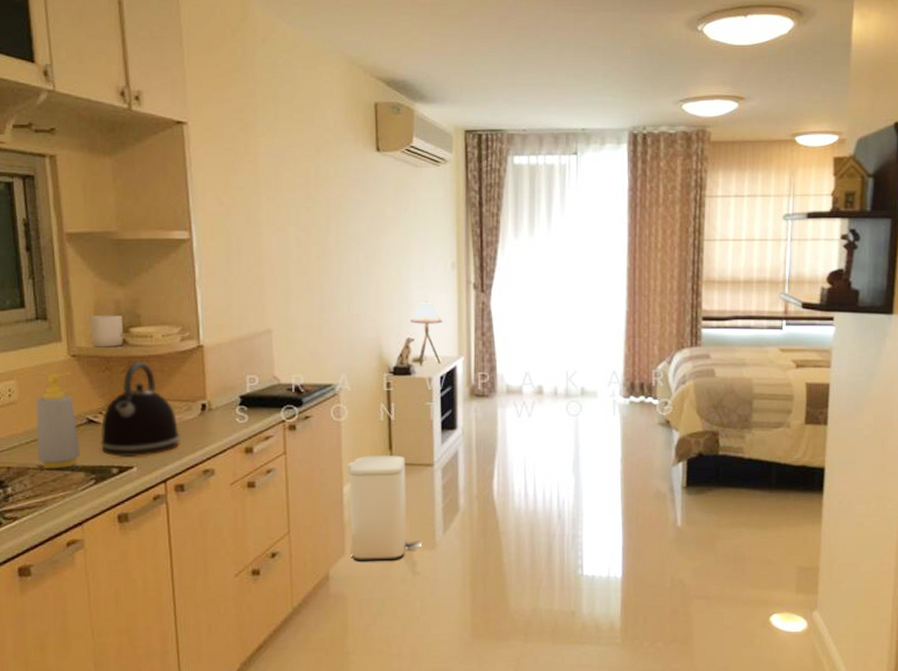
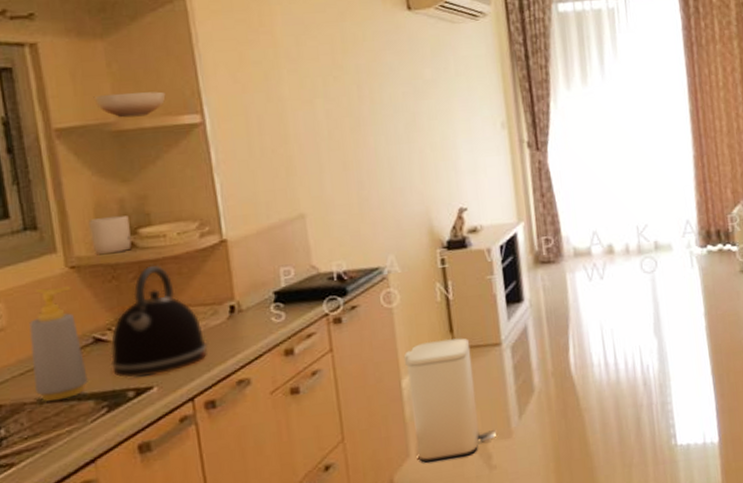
bowl: none [100,206,161,229] -> present [93,91,166,118]
table lamp: present [409,301,443,366] -> none [460,166,500,237]

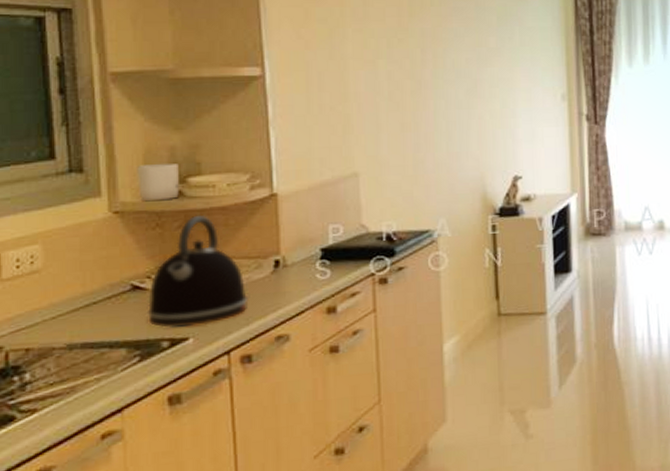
soap bottle: present [29,286,88,402] -> none [64,231,122,348]
bowl: present [93,91,166,118] -> none [153,41,227,66]
pedal bin: present [403,338,497,463] -> none [447,305,536,429]

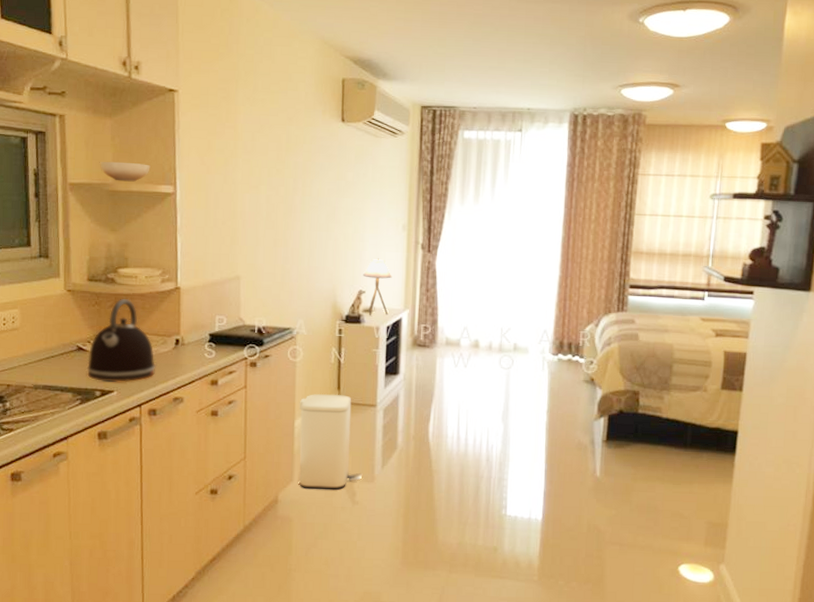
mug: present [137,162,179,202] -> none [84,256,113,285]
bowl: none [153,41,227,66] -> present [99,161,151,182]
pedal bin: none [447,305,536,429] -> present [299,394,363,490]
table lamp: none [516,136,554,205] -> present [362,258,392,316]

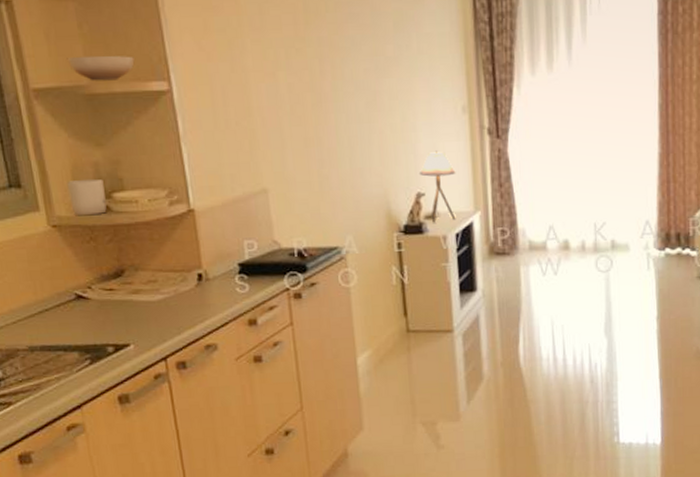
mug: none [84,256,113,285] -> present [67,178,107,216]
kettle: present [86,298,156,382] -> none [91,229,178,335]
pedal bin: present [299,394,363,490] -> none [359,322,446,437]

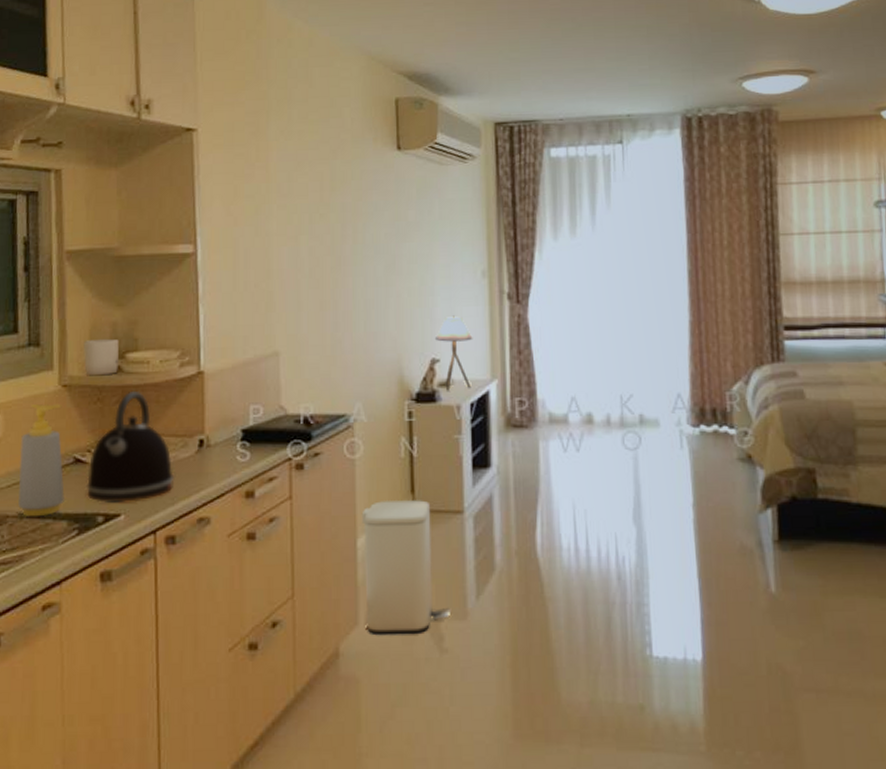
soap bottle: none [18,244,72,350] -> present [18,404,65,517]
bowl: present [67,55,135,81] -> none [102,220,165,244]
kettle: none [91,229,178,335] -> present [86,390,175,503]
pedal bin: none [359,322,446,437] -> present [361,500,452,634]

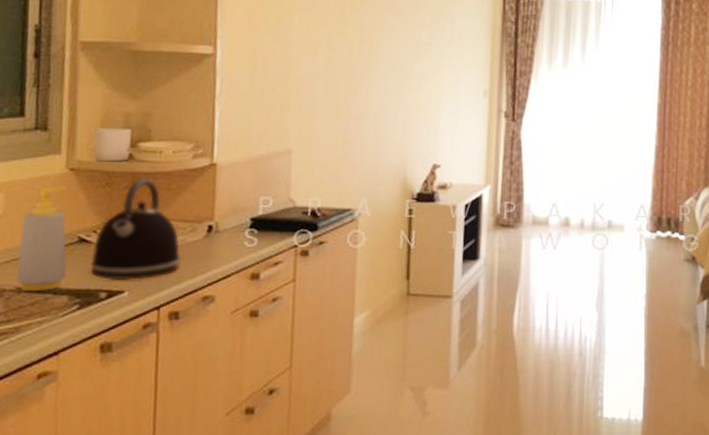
pedal bin: present [361,500,452,634] -> none [358,286,435,400]
table lamp: present [434,315,473,391] -> none [437,128,472,193]

